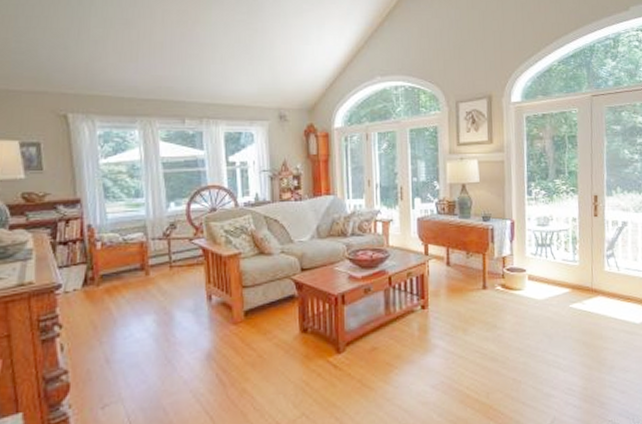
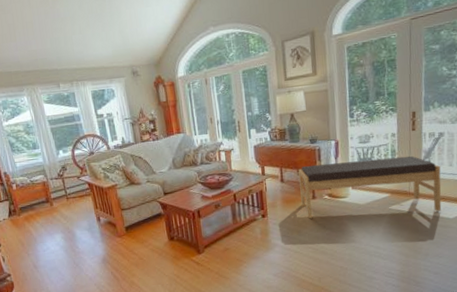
bench: none [468,245,627,314] -> present [298,155,442,219]

